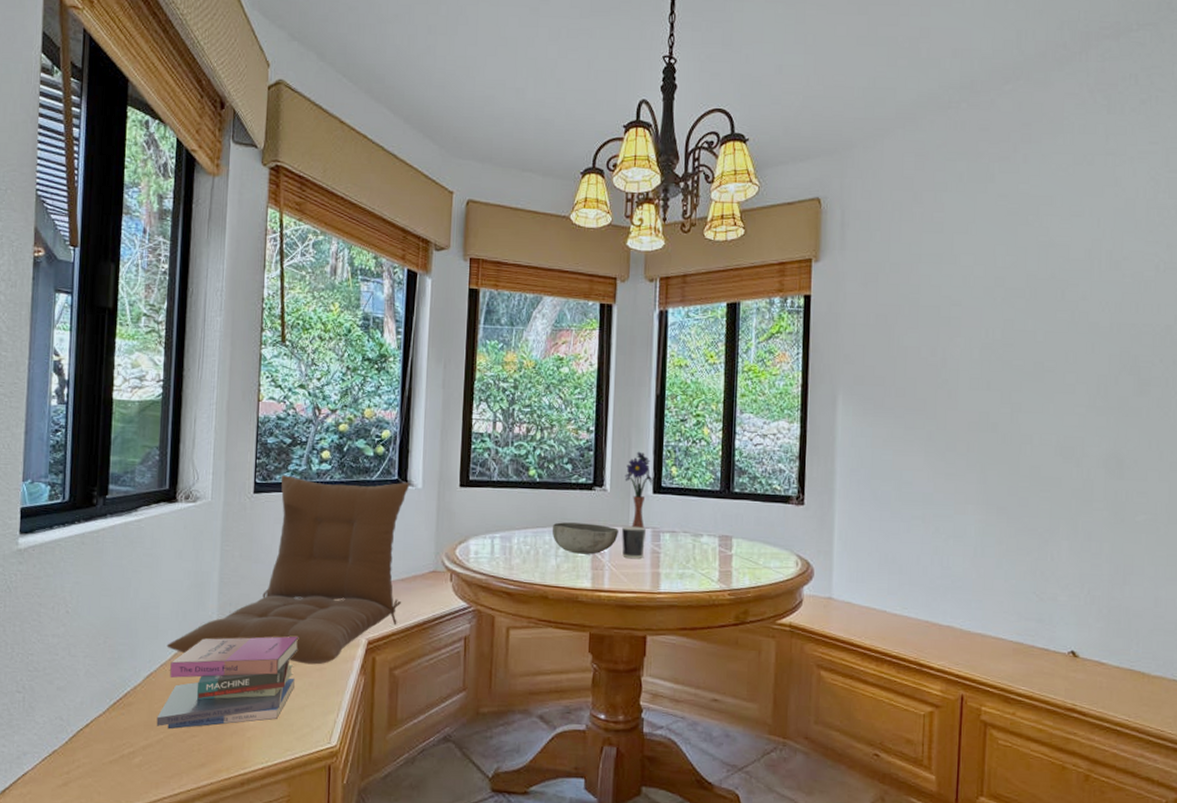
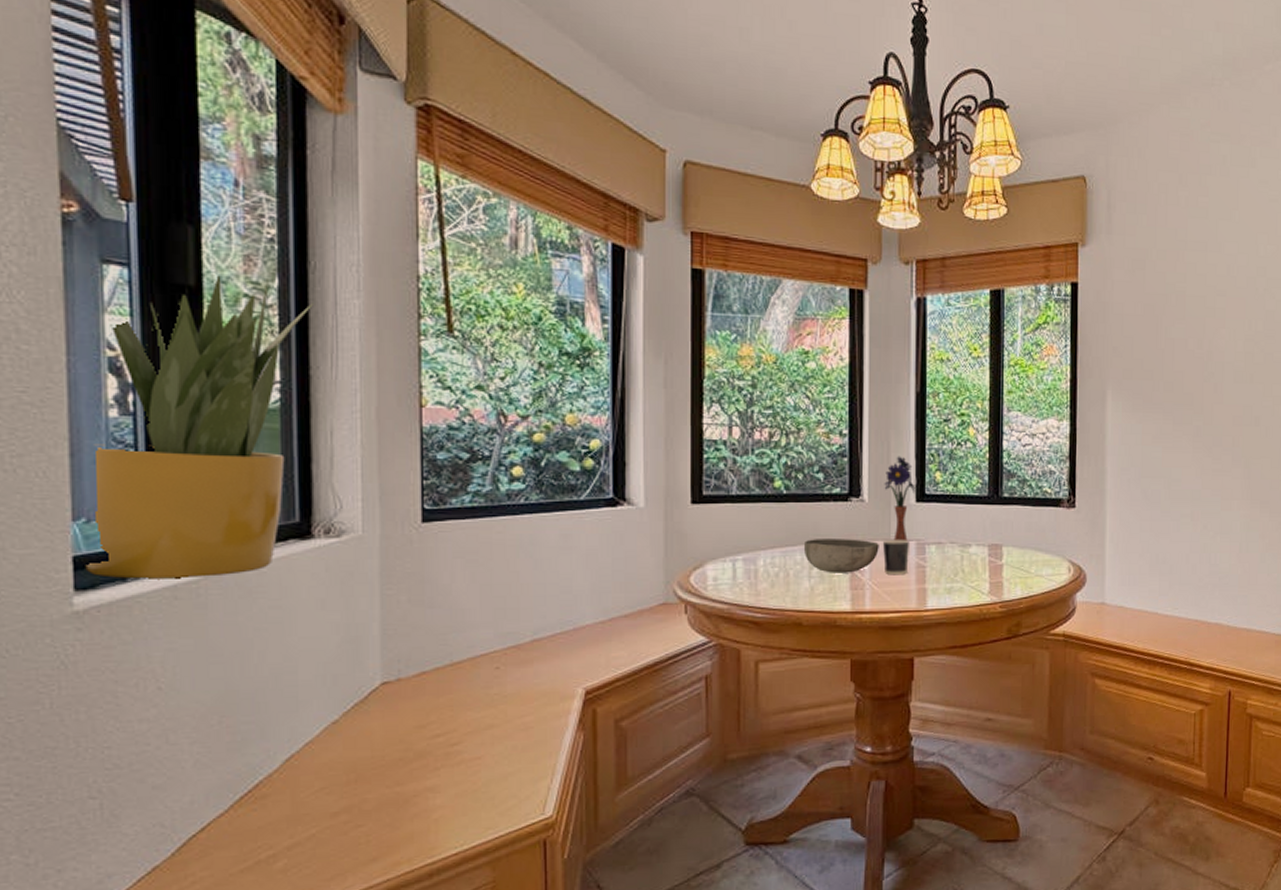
planter: none [28,300,189,529] -> present [85,275,313,579]
books: present [156,636,299,729] -> none [304,693,496,822]
seat cushion: present [166,475,410,665] -> none [312,498,629,727]

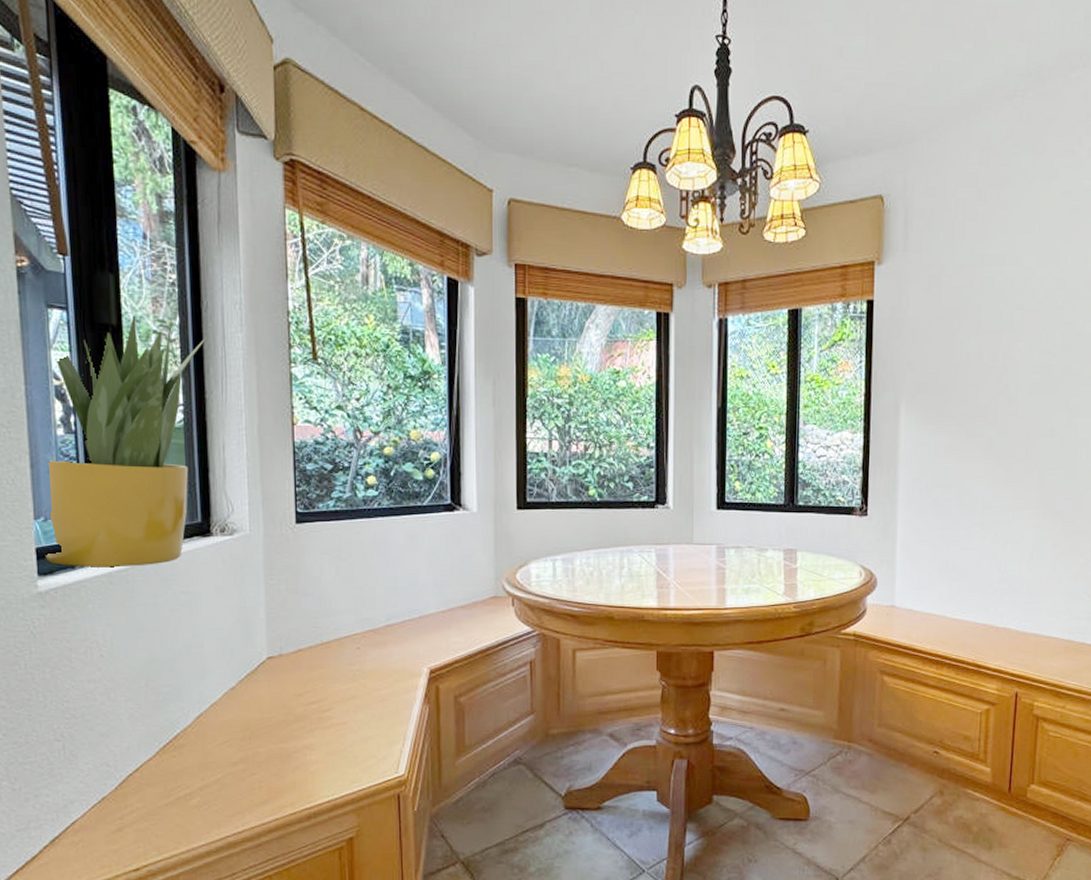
bowl: present [803,539,879,573] -> none [615,542,683,573]
mug: present [882,540,911,575] -> none [685,544,711,576]
flower arrangement: present [884,456,917,541] -> none [687,467,718,545]

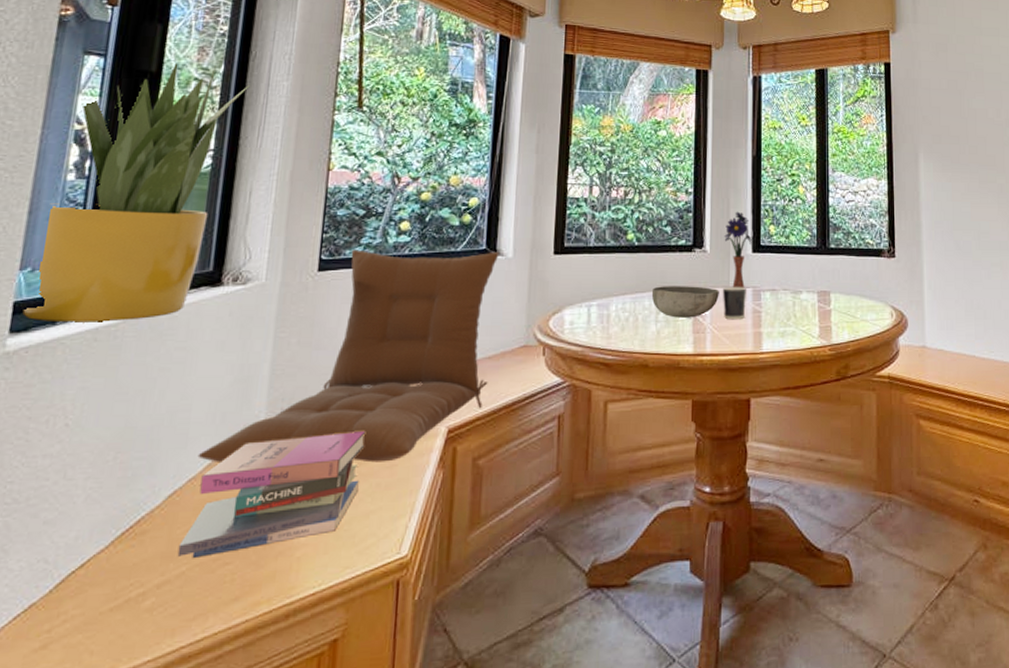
books: none [211,670,358,769] -> present [177,431,366,559]
seat cushion: none [215,503,464,696] -> present [197,249,499,464]
bowl: none [615,542,683,573] -> present [651,286,719,318]
mug: none [685,544,711,576] -> present [722,287,747,320]
flower arrangement: none [687,467,718,545] -> present [724,211,753,288]

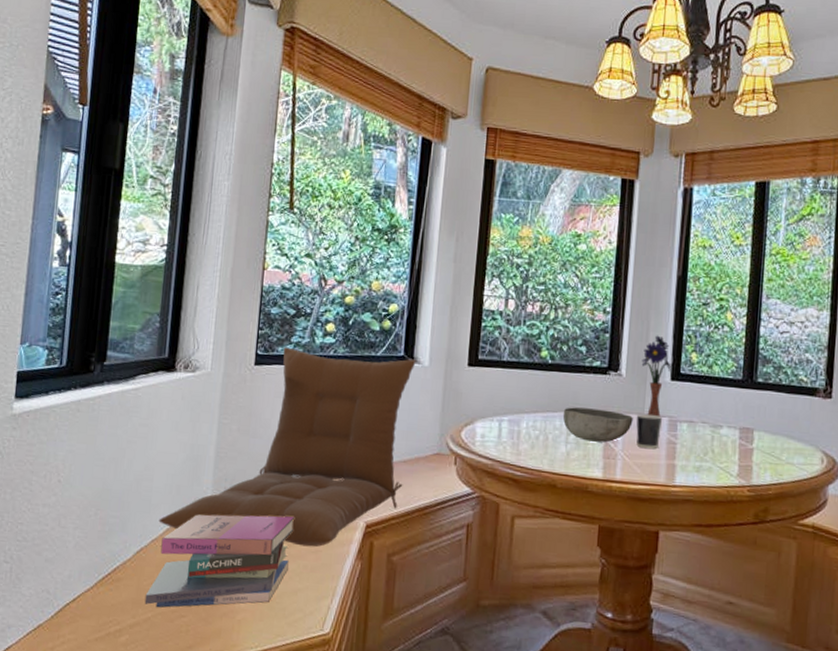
planter: present [22,63,250,323] -> none [24,161,196,396]

